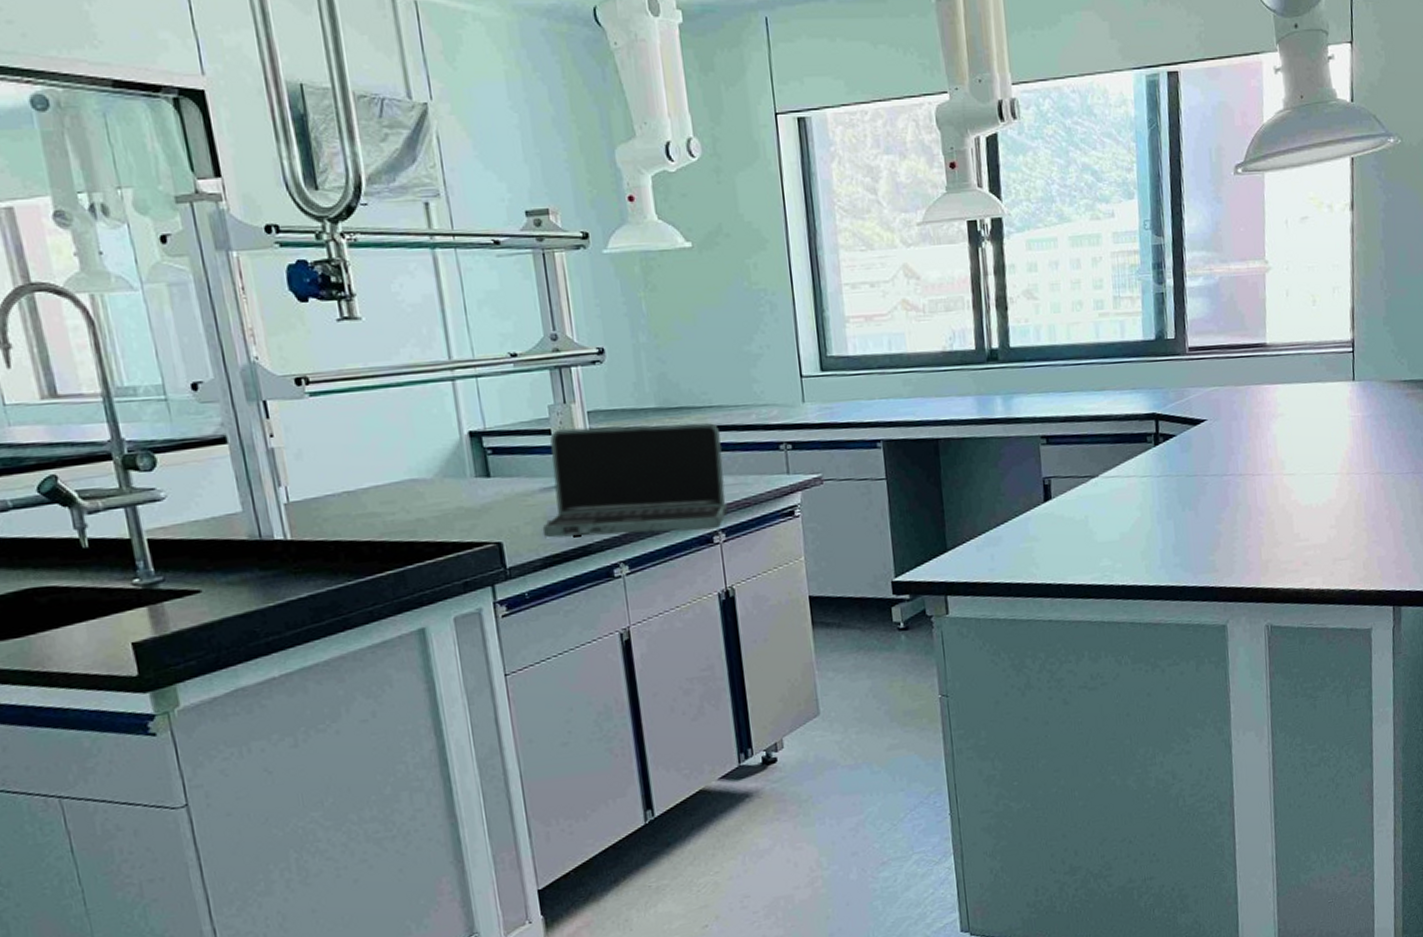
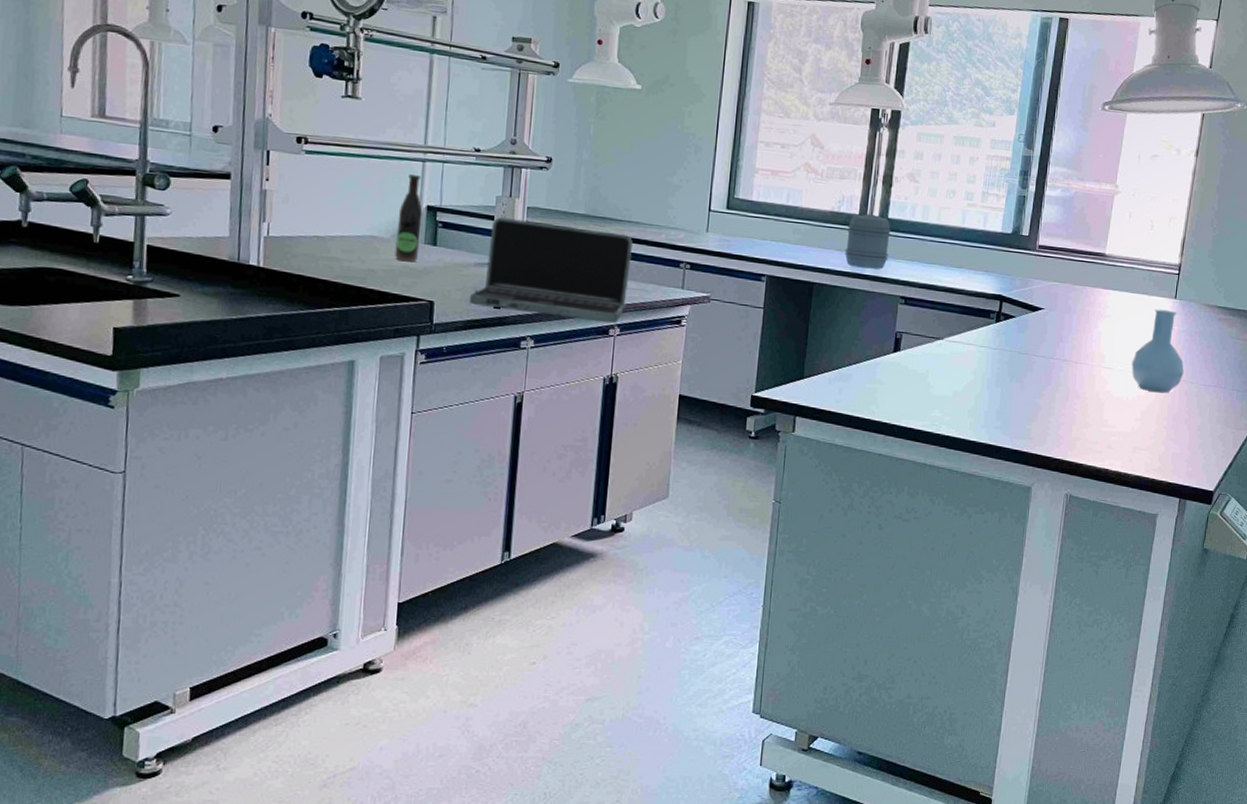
bottle: none [436,398,472,502] -> present [394,174,423,262]
container: none [965,346,1019,412] -> present [844,214,892,270]
flask: none [1315,395,1376,492] -> present [1131,309,1184,393]

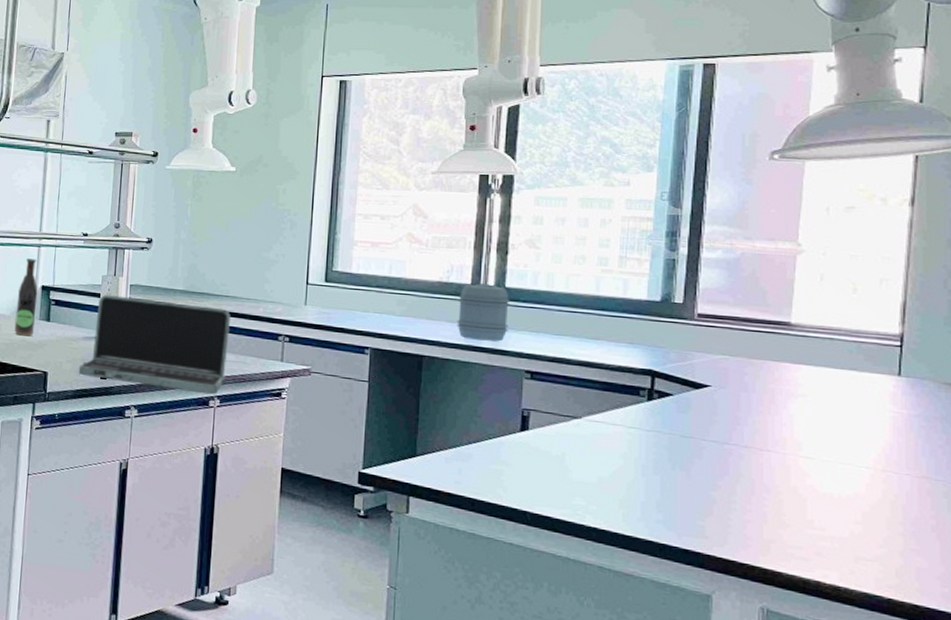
flask: present [1131,309,1184,393] -> none [842,388,922,492]

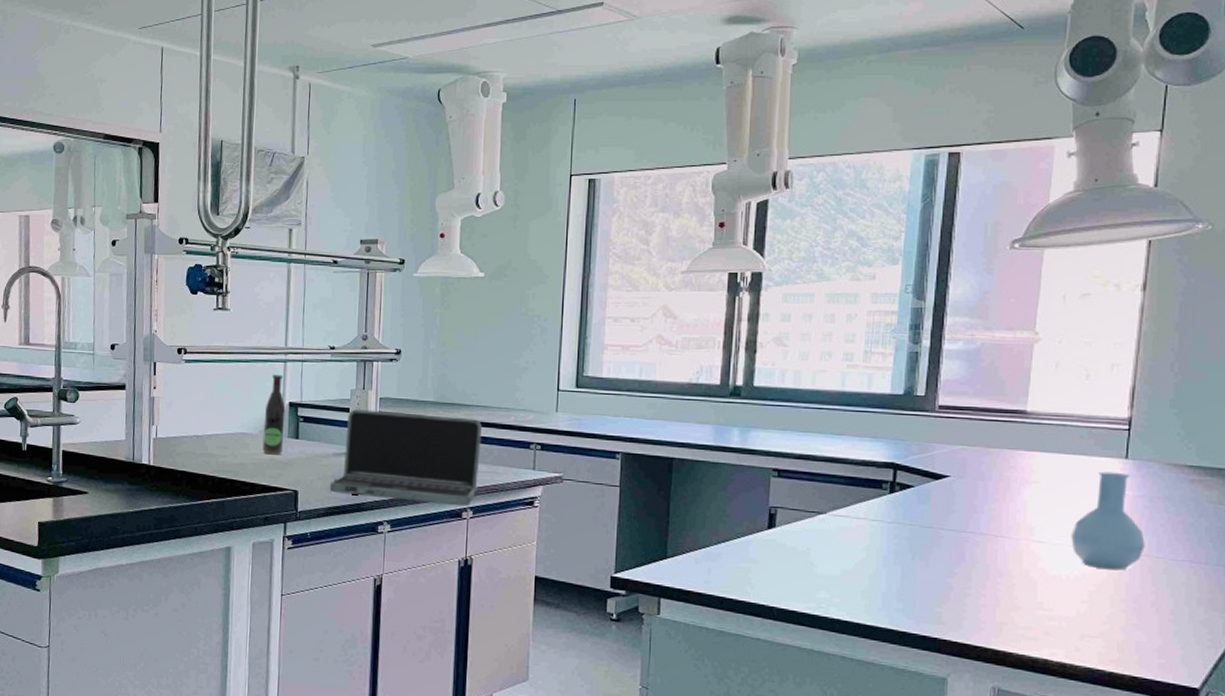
container: present [457,283,511,342] -> none [706,383,759,441]
flask: none [842,388,922,492] -> present [1071,471,1145,570]

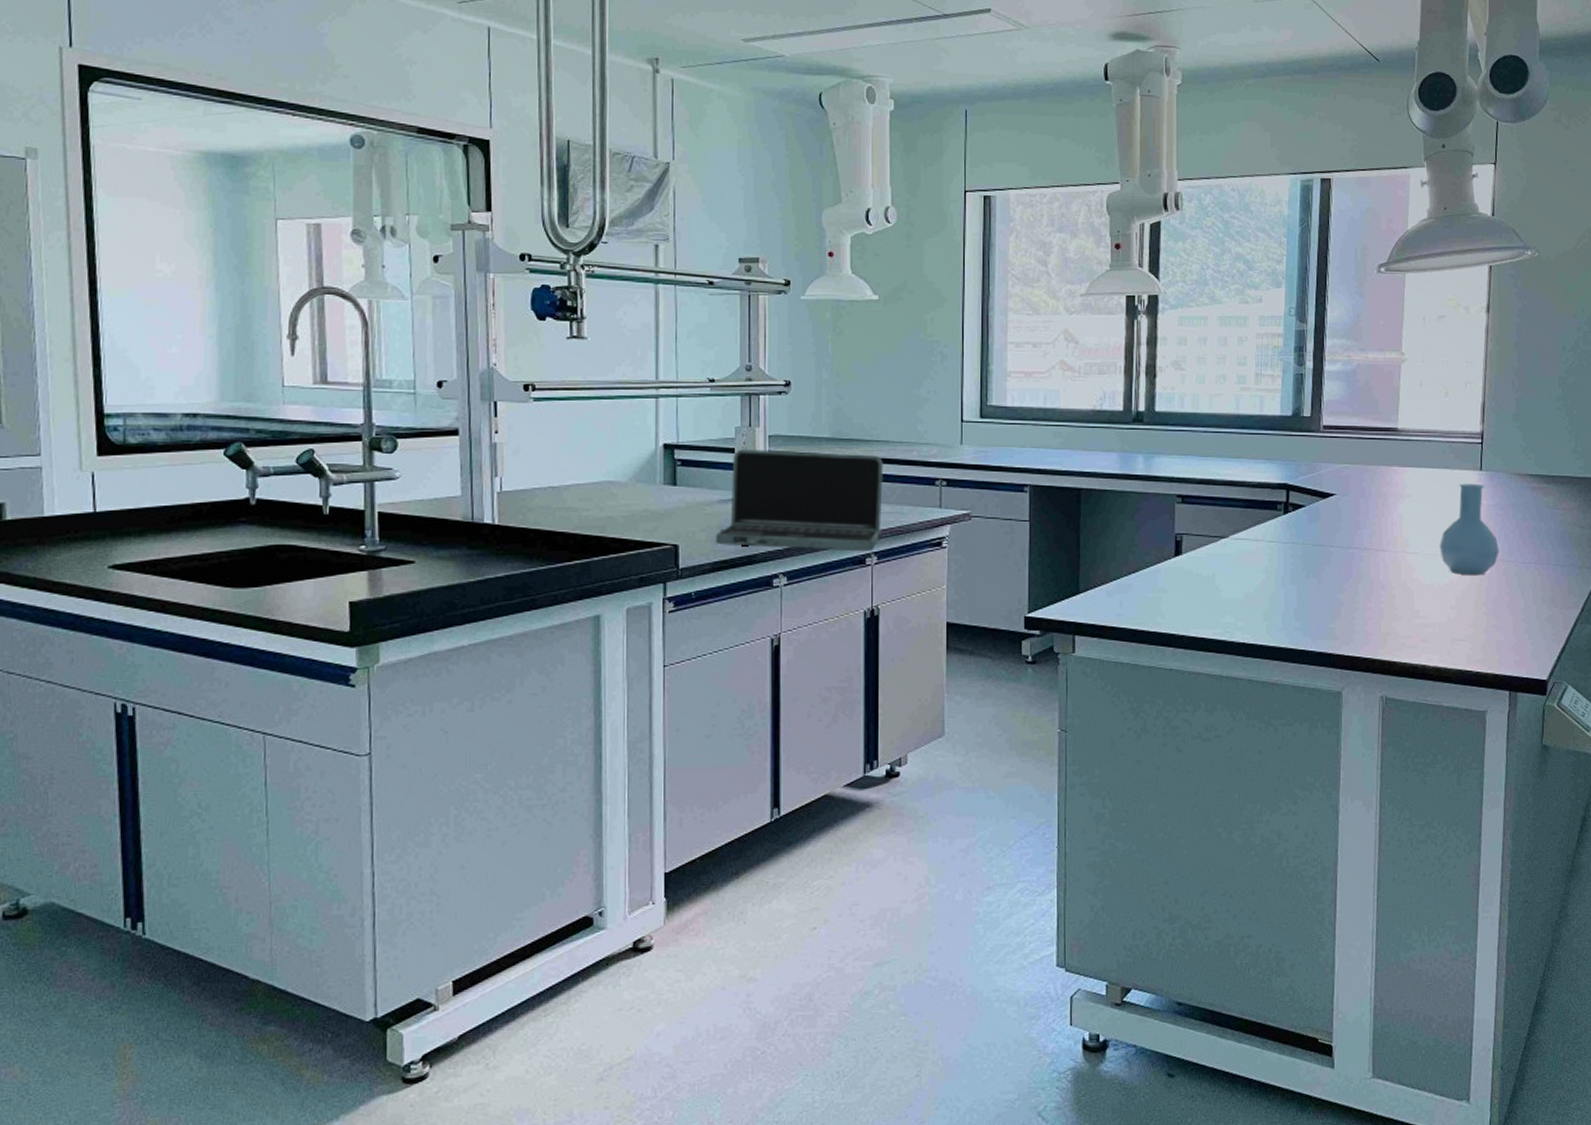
bottle: present [262,375,286,455] -> none [634,413,660,505]

